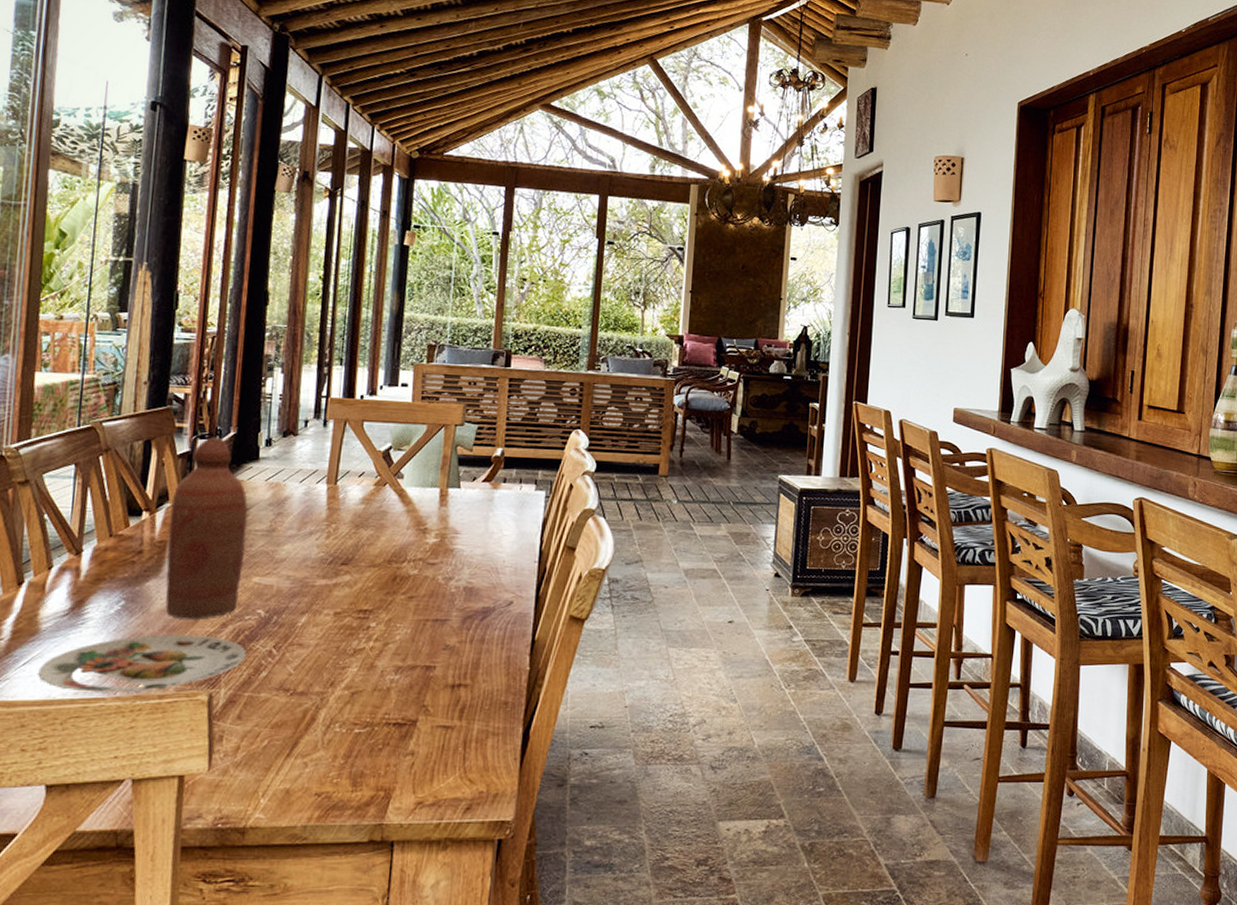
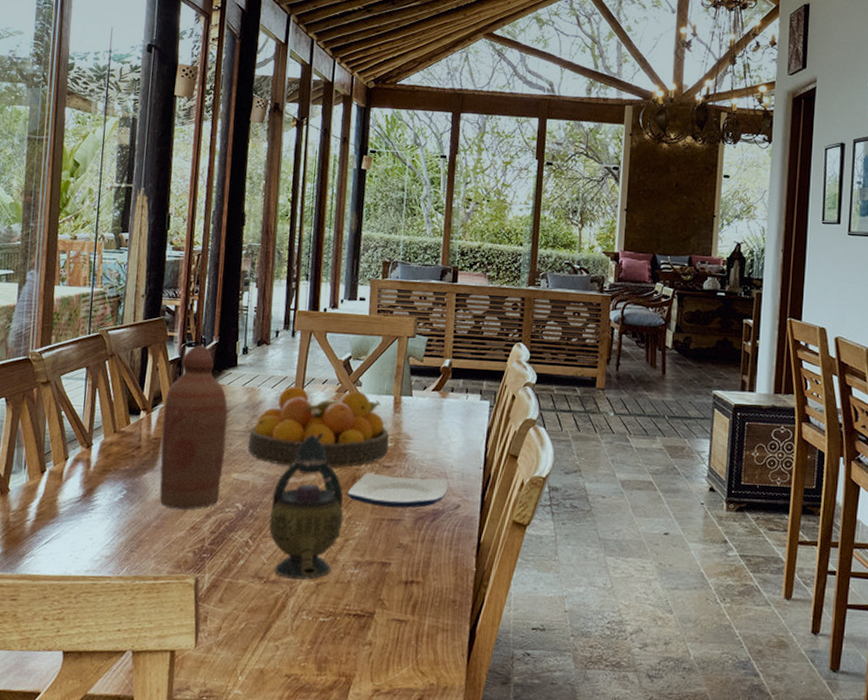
plate: present [38,634,247,692] -> none [57,522,227,573]
fruit bowl: none [271,480,435,567] -> present [247,386,390,468]
teapot: none [296,529,383,690] -> present [268,432,344,580]
plate: none [386,571,500,608] -> present [346,473,449,508]

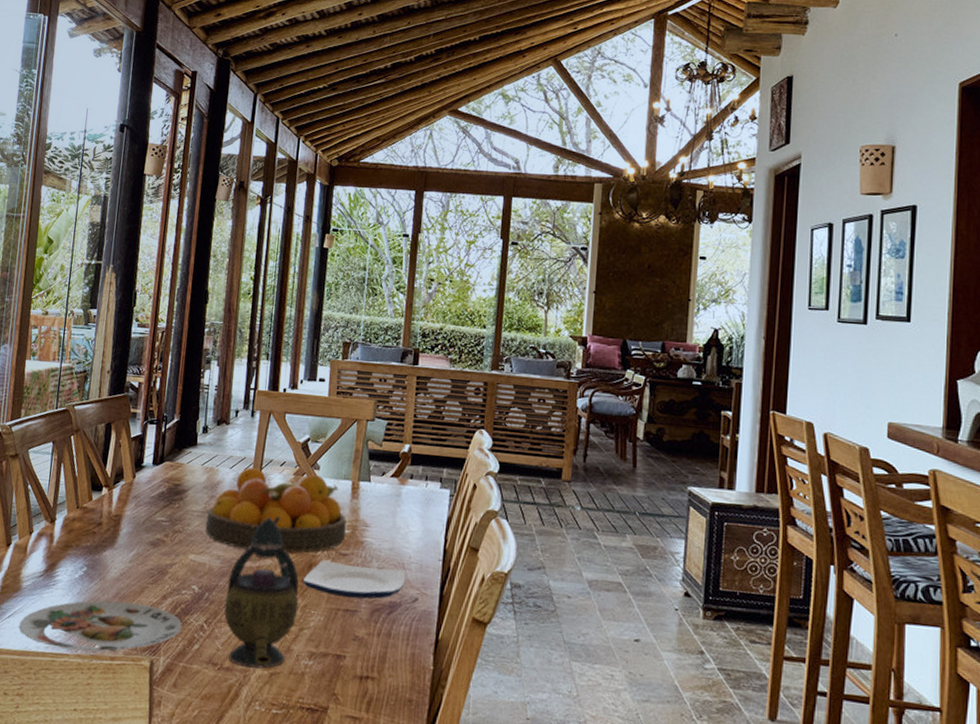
plate: none [57,522,227,573] -> present [19,600,182,652]
bottle: present [159,345,228,510] -> none [118,422,187,590]

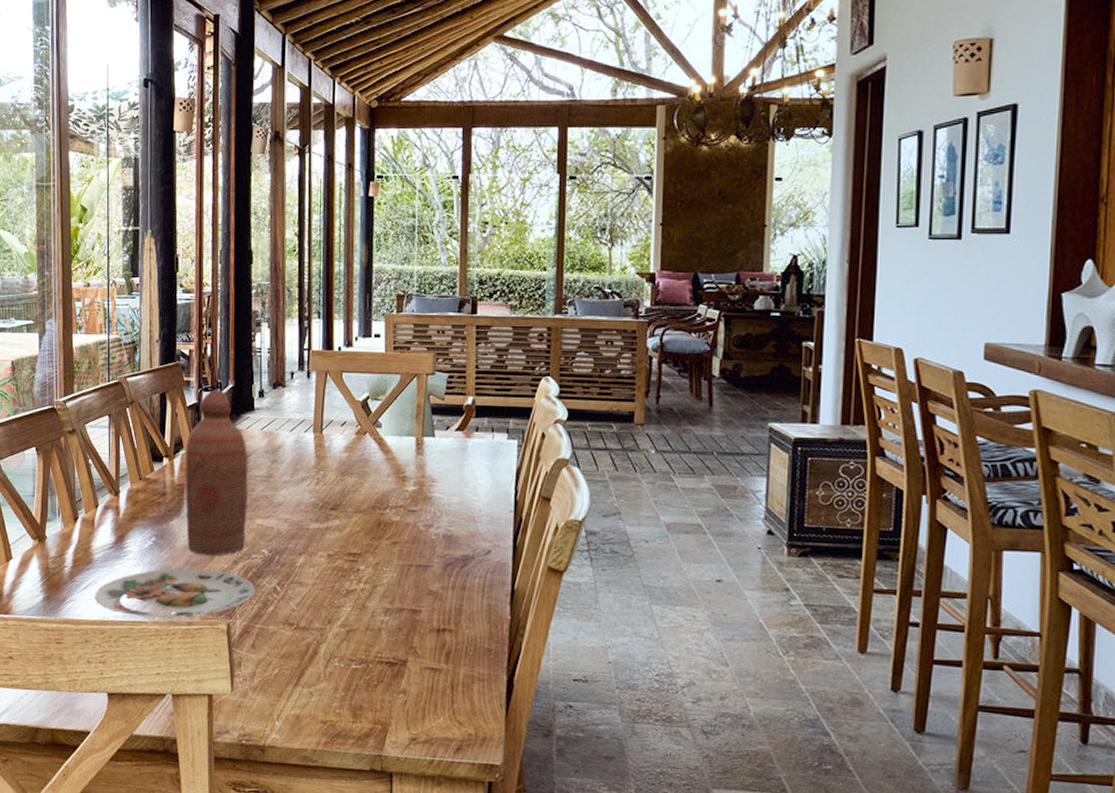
bottle: none [118,422,187,590] -> present [185,389,248,556]
fruit bowl: present [205,467,347,553] -> none [270,429,414,512]
teapot: present [224,516,299,669] -> none [295,476,370,627]
plate: present [302,560,407,599] -> none [372,517,478,554]

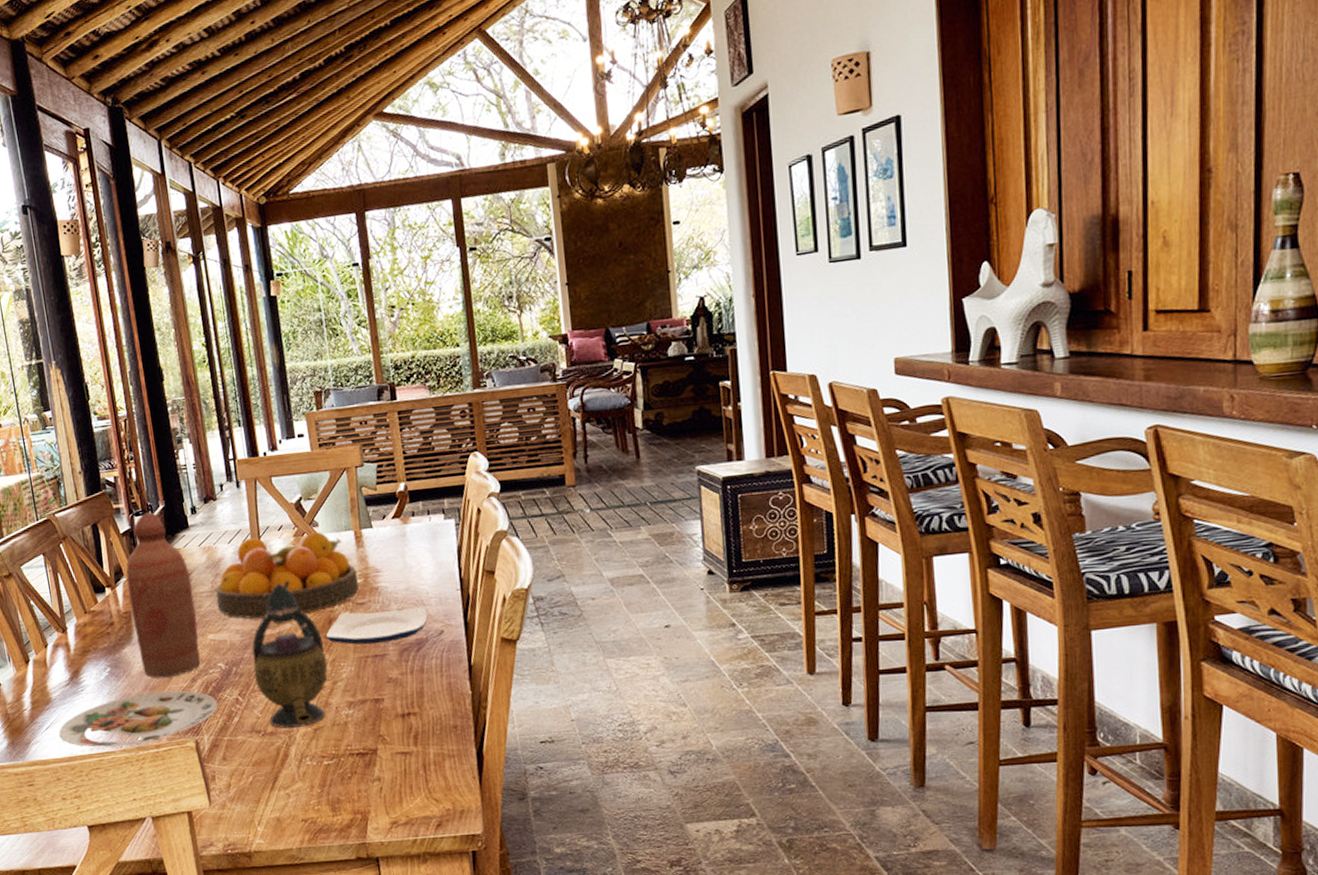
fruit bowl: none [270,429,414,512] -> present [215,532,360,619]
teapot: none [295,476,370,627] -> present [252,580,328,729]
plate: none [372,517,478,554] -> present [325,606,428,645]

